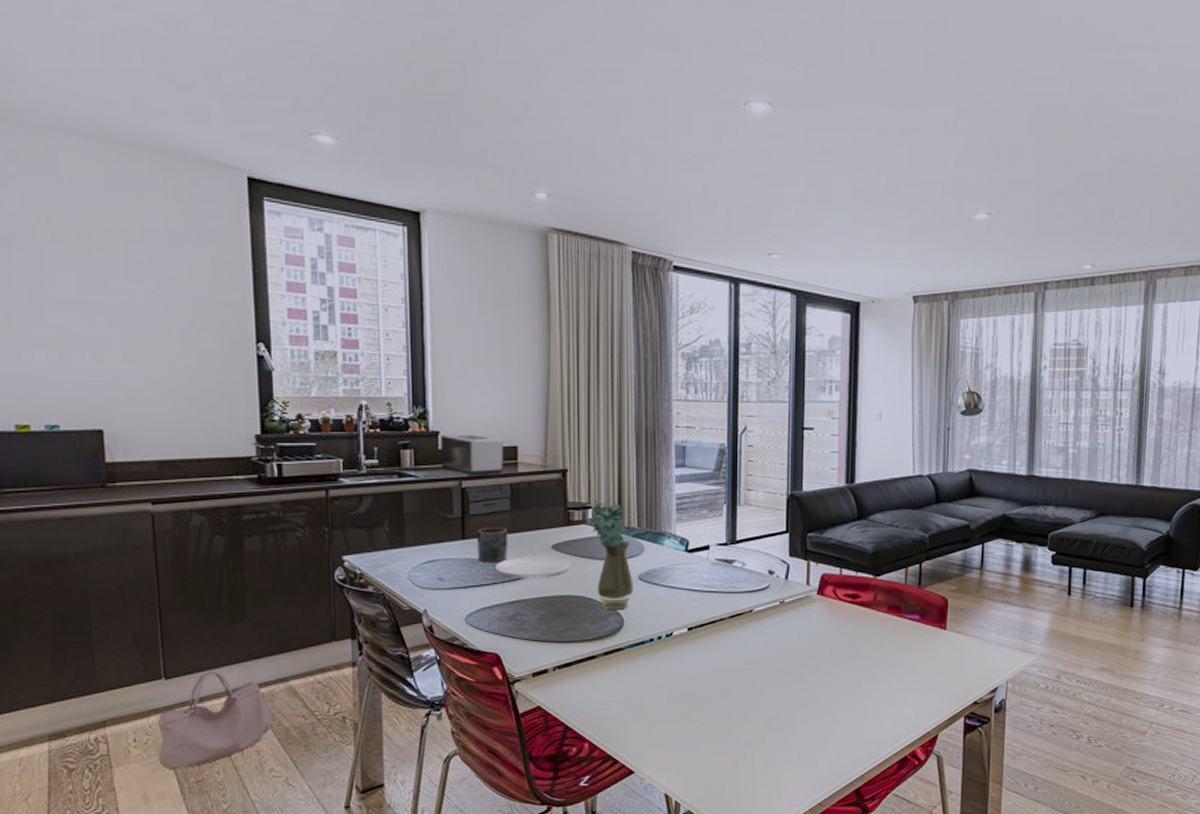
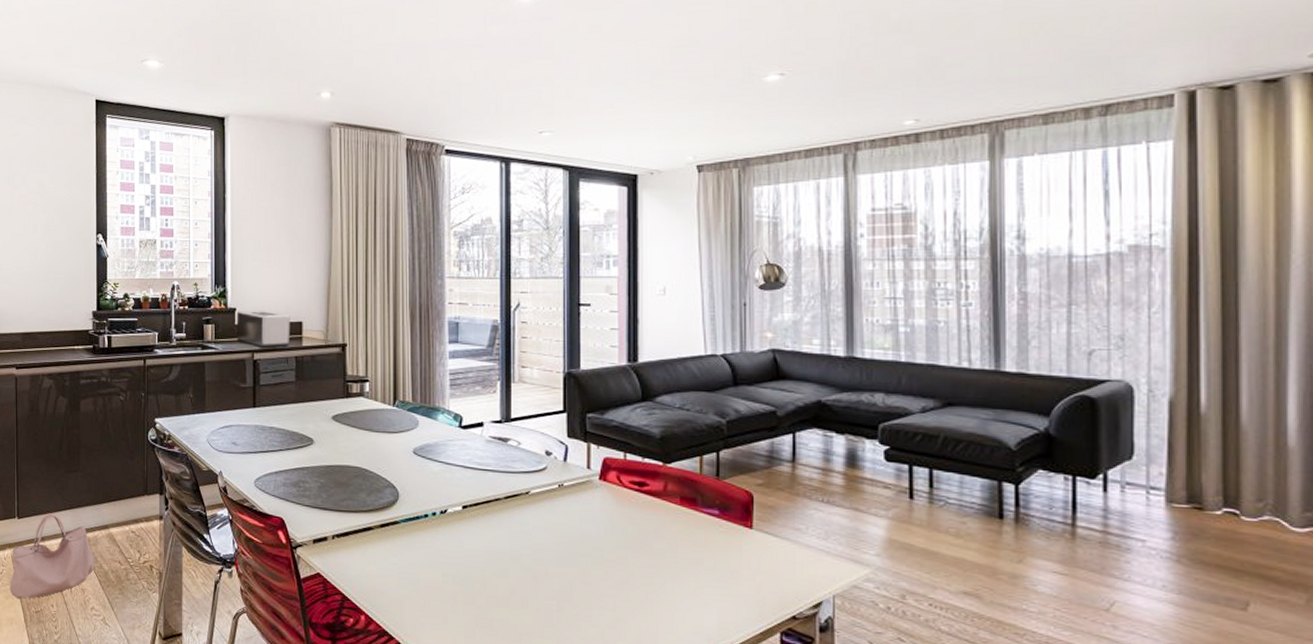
mug: present [476,527,509,562] -> none [265,397,293,430]
plate: present [495,556,575,578] -> none [281,425,353,448]
vase: present [589,499,633,611] -> none [366,373,408,484]

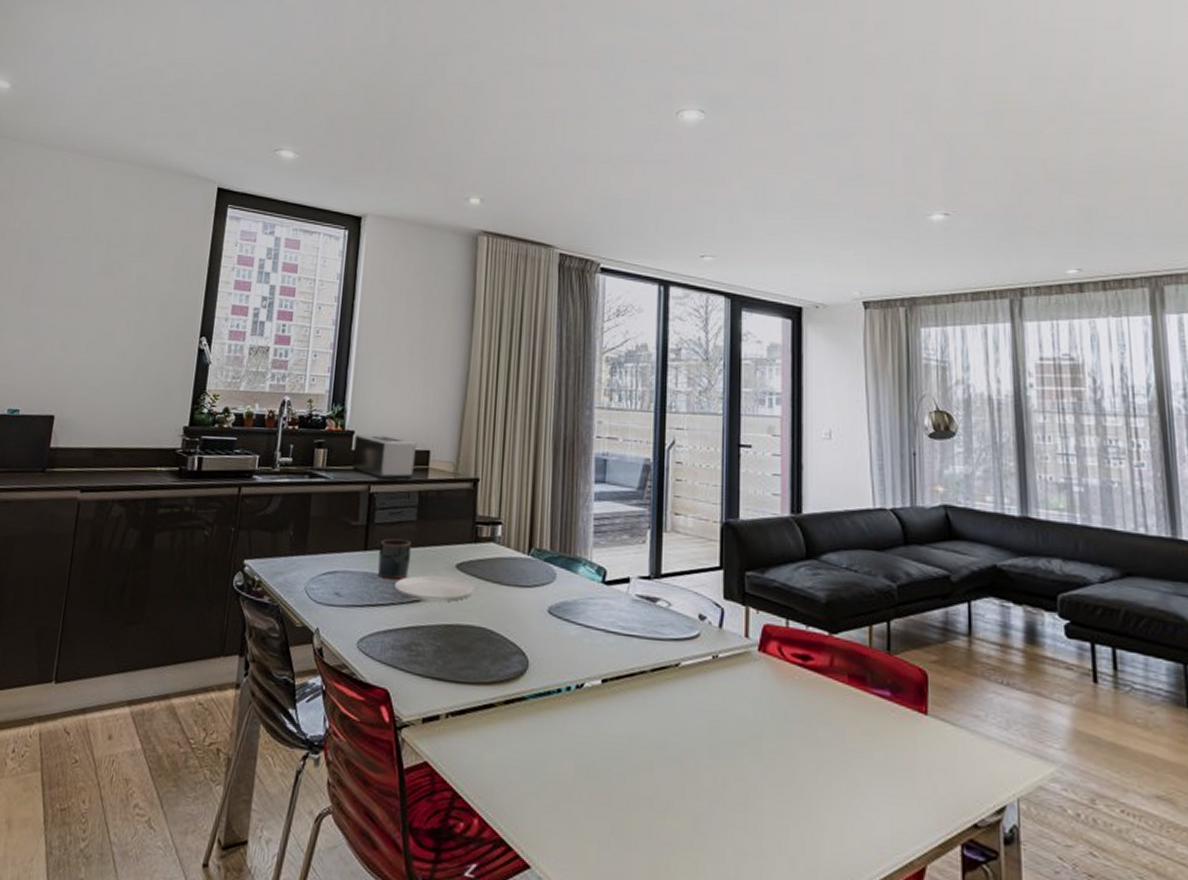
handbag: present [9,513,95,599] -> none [30,677,148,792]
mug: none [265,397,293,430] -> present [377,538,412,579]
plate: none [281,425,353,448] -> present [394,575,479,603]

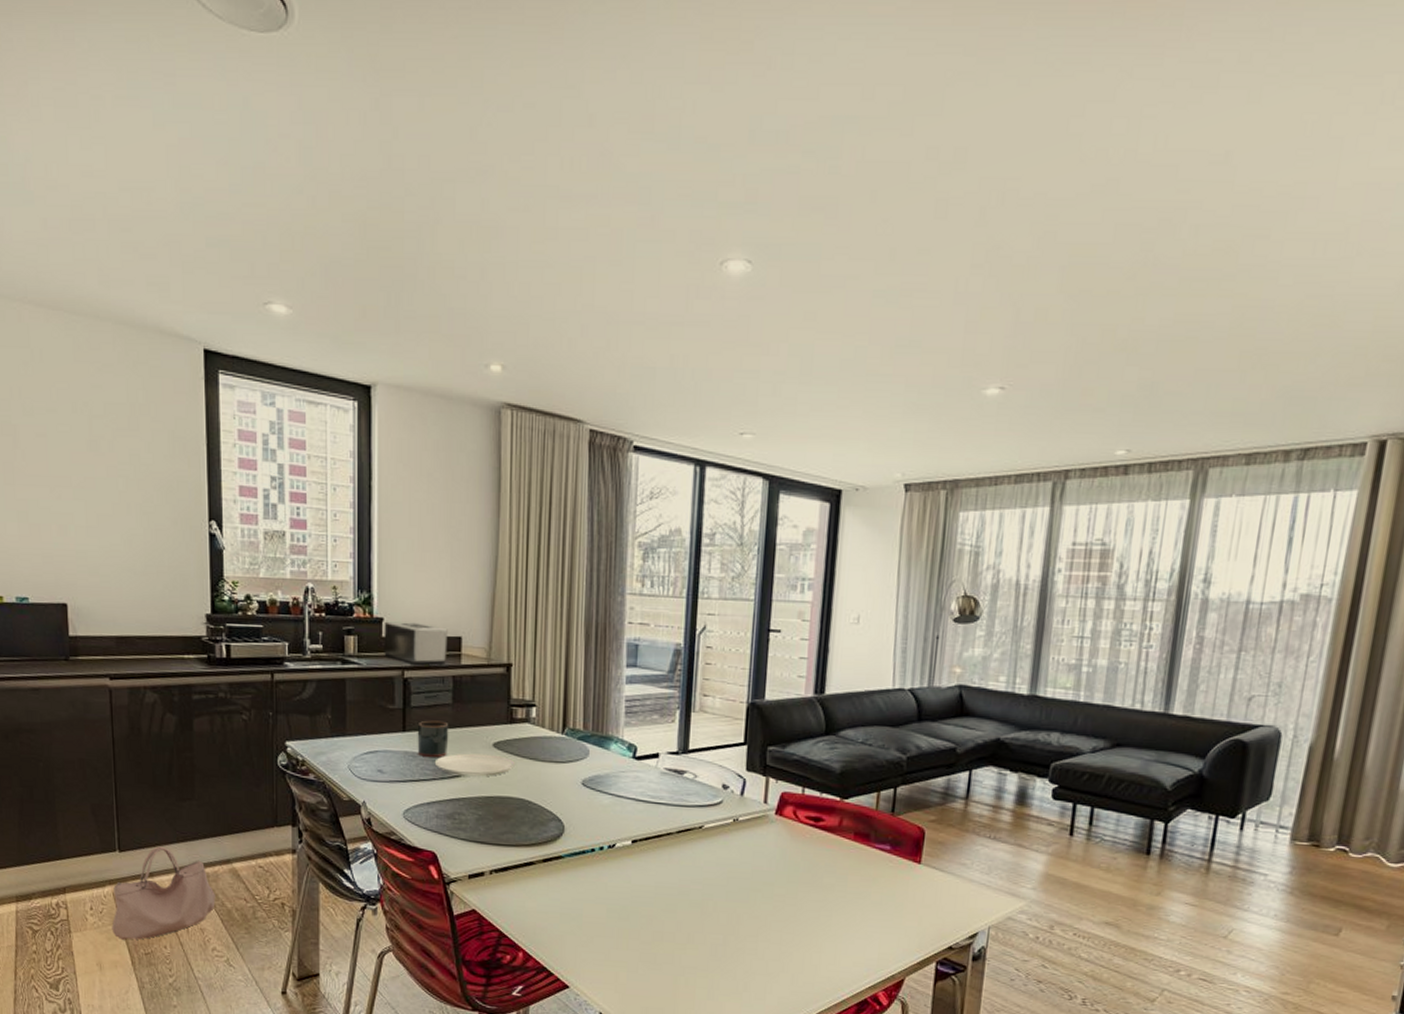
handbag: none [30,677,148,792] -> present [111,846,216,940]

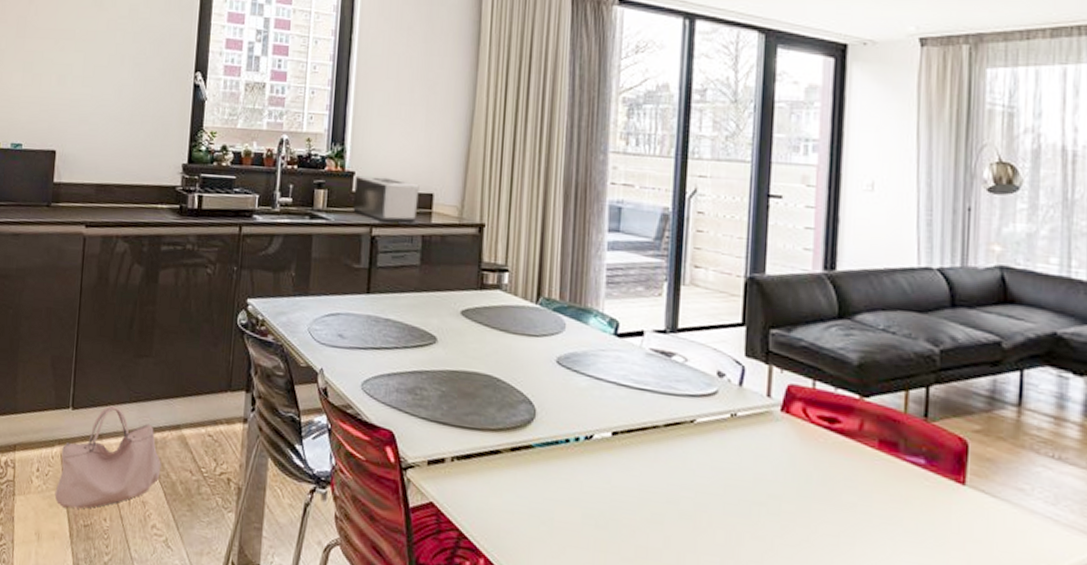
mug: present [417,720,449,757] -> none [380,282,416,324]
plate: present [434,753,516,777] -> none [397,320,485,349]

